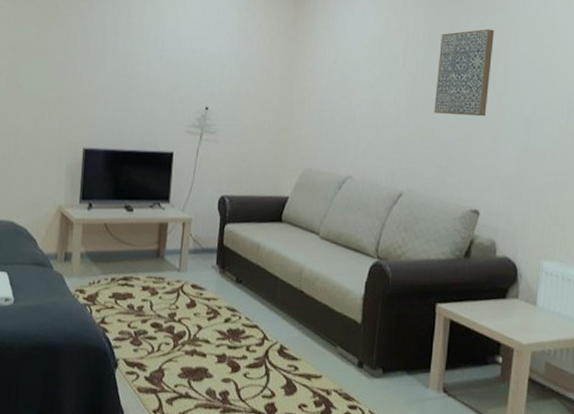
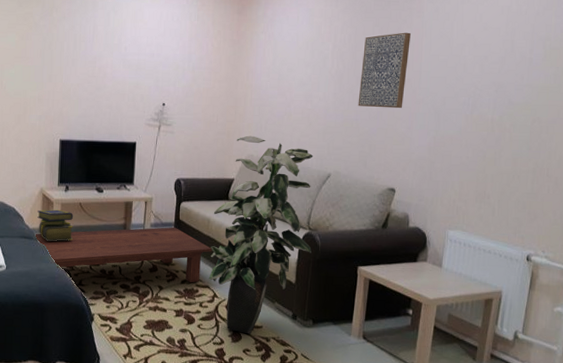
coffee table: none [51,253,263,322] -> present [36,227,213,283]
stack of books: none [54,231,97,270] -> present [37,209,73,242]
indoor plant: none [257,146,382,386] -> present [208,135,313,334]

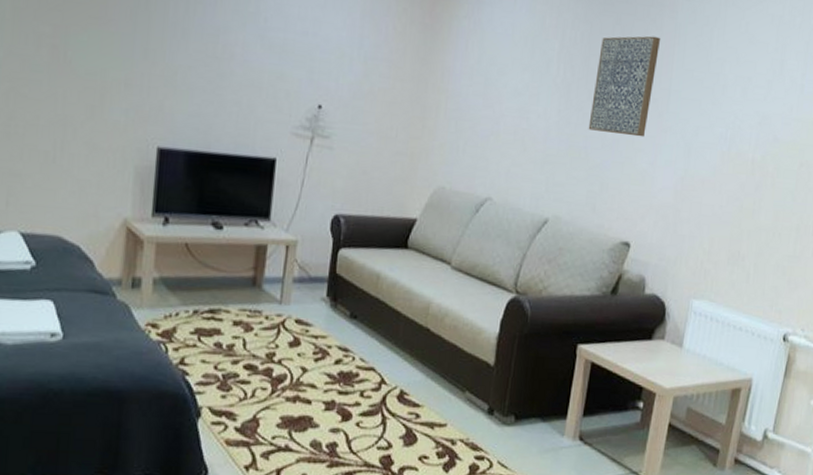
coffee table: present [36,227,213,283] -> none [113,283,382,364]
stack of books: present [37,209,73,242] -> none [117,251,175,300]
indoor plant: present [208,135,313,334] -> none [374,159,527,435]

